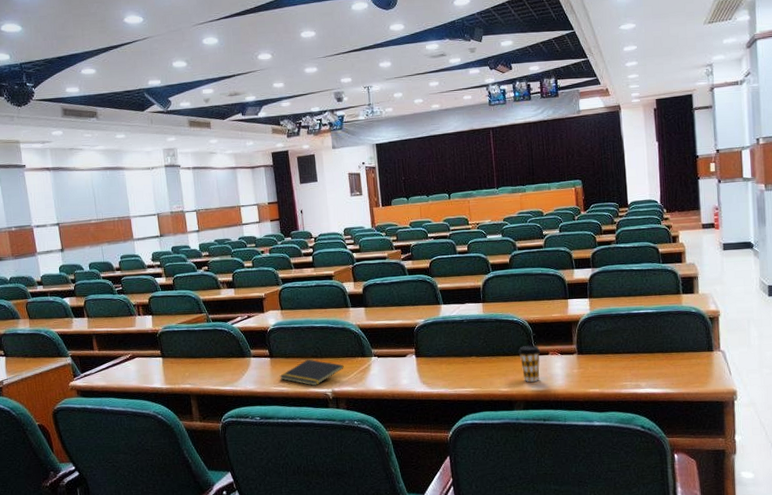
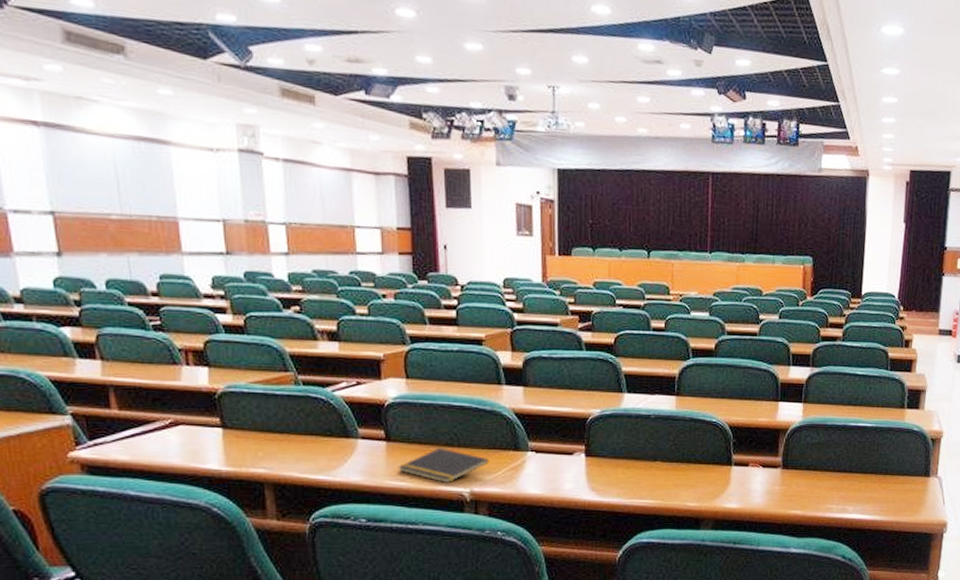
coffee cup: present [518,345,541,382] -> none [713,453,740,497]

